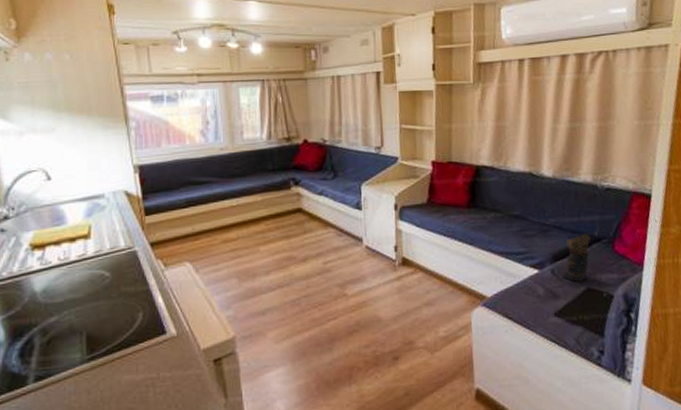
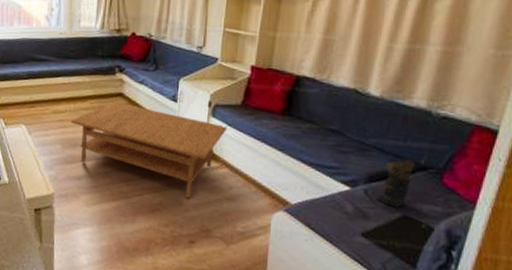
coffee table: none [246,218,417,313] -> present [71,101,228,199]

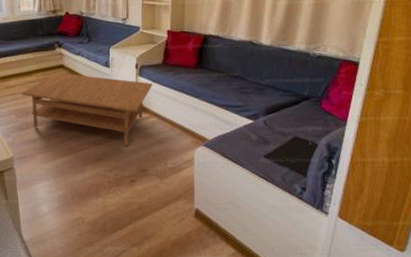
teddy bear: present [376,159,415,209] -> none [273,92,300,133]

